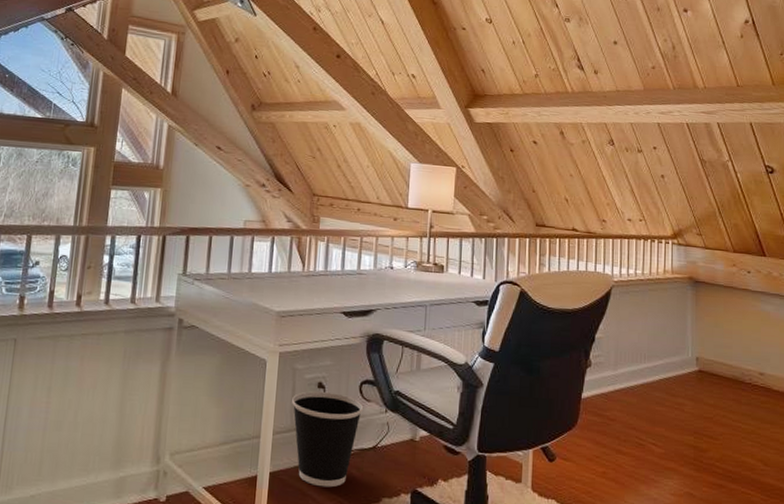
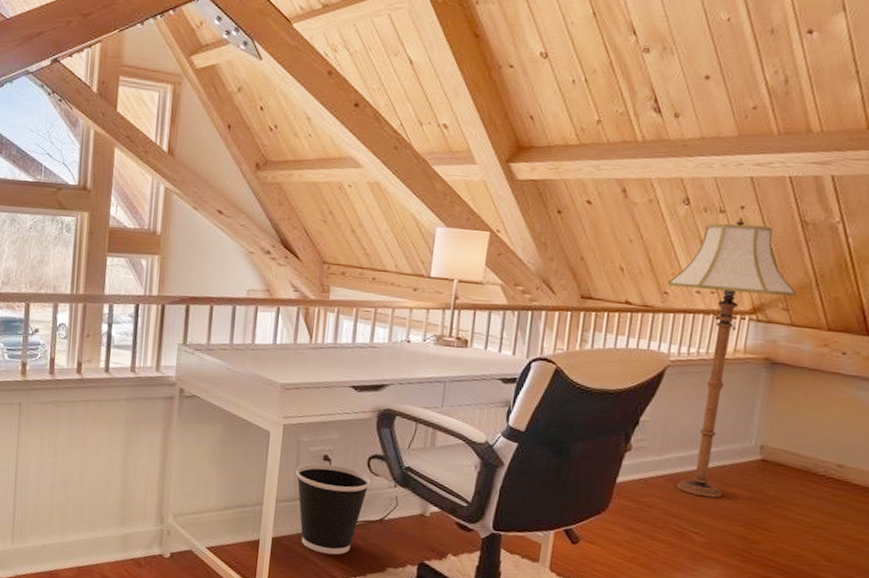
floor lamp: none [604,156,706,409] -> present [667,217,797,498]

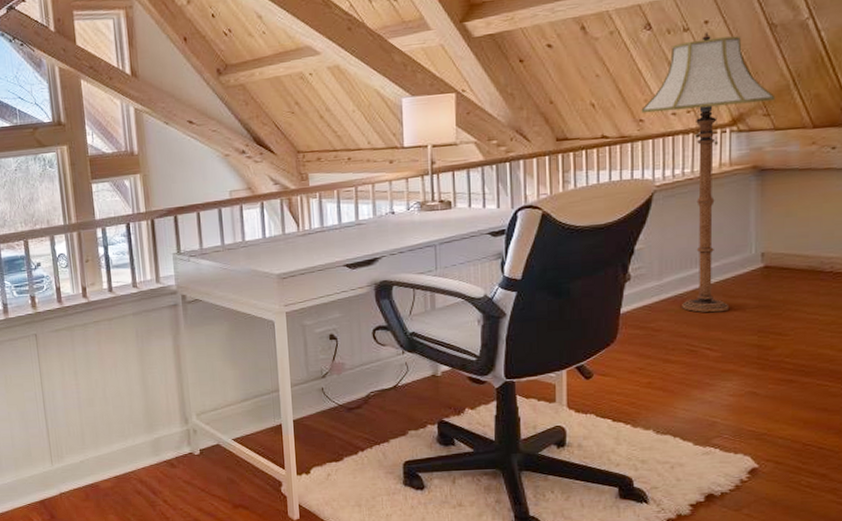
wastebasket: present [296,463,371,555] -> none [305,342,379,428]

